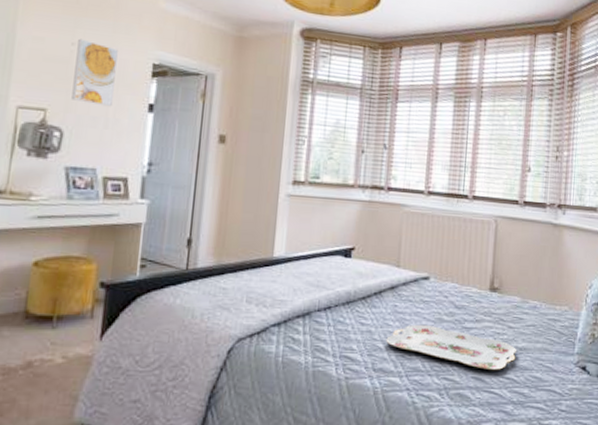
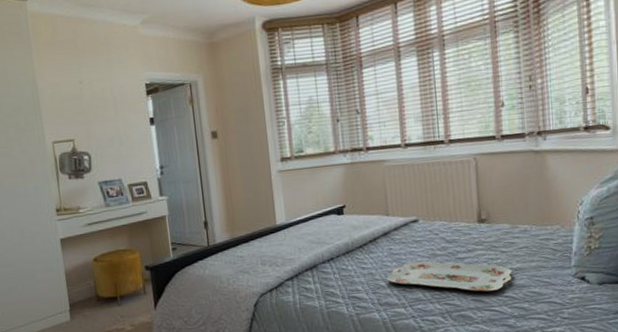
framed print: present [71,38,118,107] -> none [84,76,123,128]

